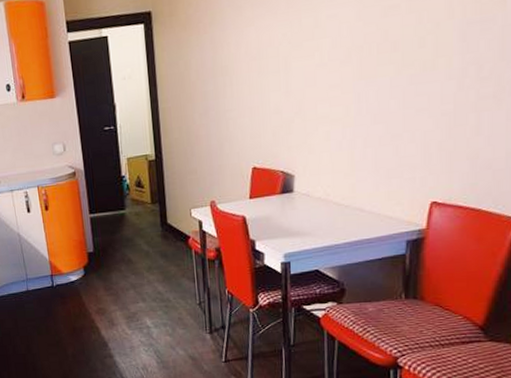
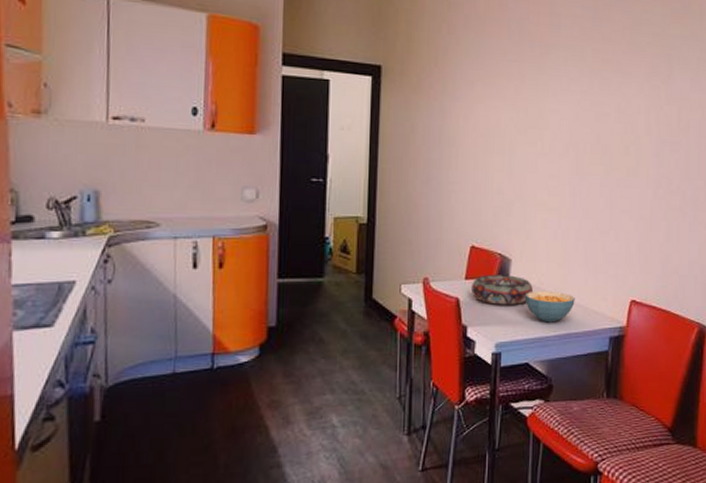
decorative bowl: none [255,190,320,219] -> present [470,275,534,305]
cereal bowl: none [311,201,366,232] -> present [525,291,575,323]

